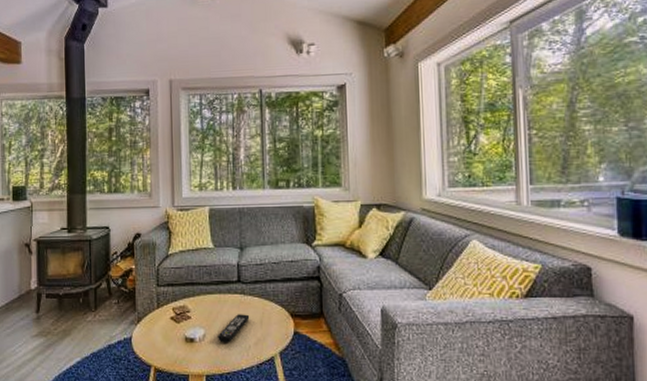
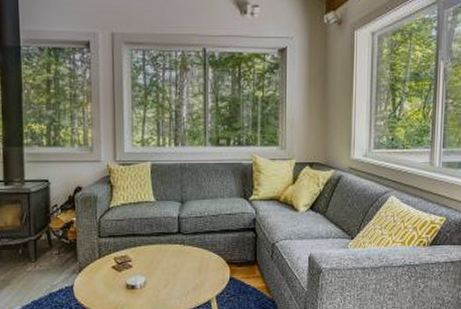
remote control: present [218,314,250,342] -> none [158,263,189,288]

